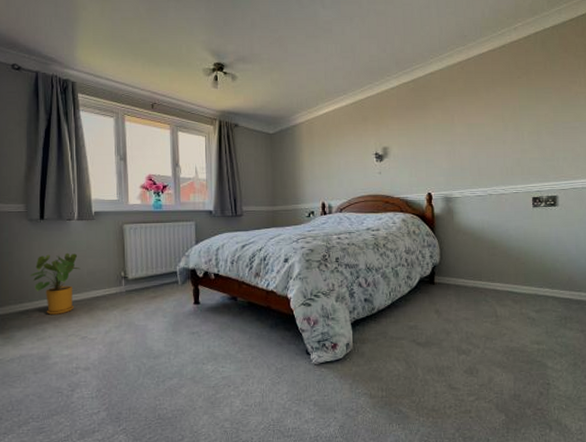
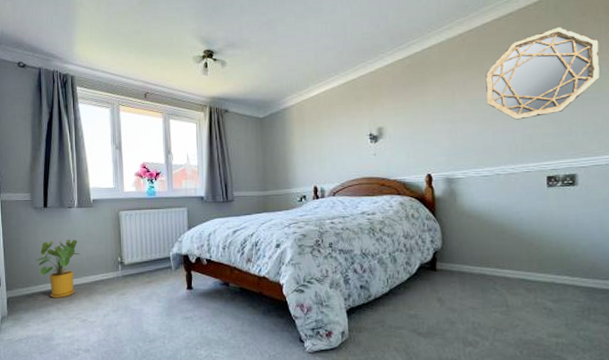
home mirror: none [481,61,578,145] -> present [485,27,600,120]

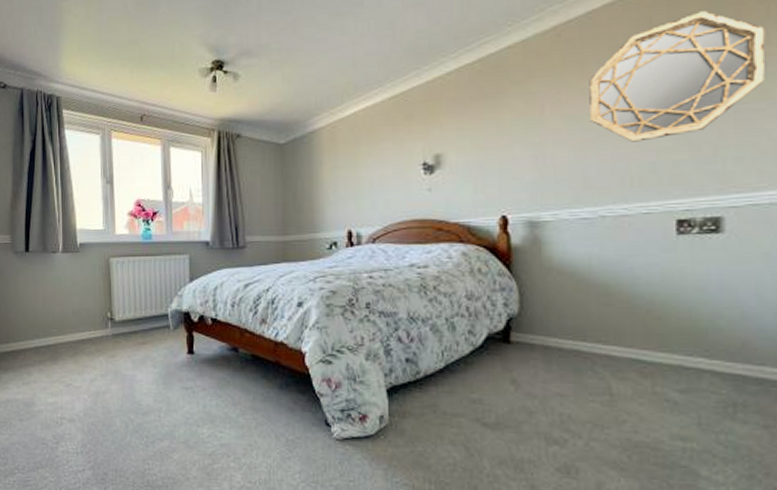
house plant: present [35,239,80,298] -> none [15,289,65,357]

